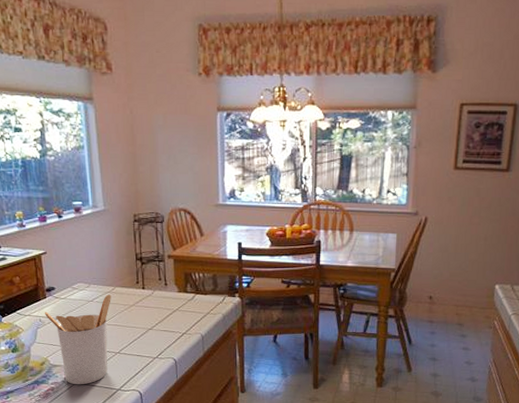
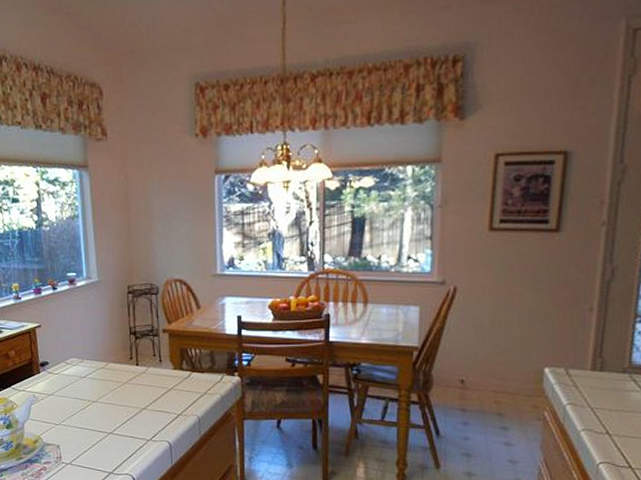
utensil holder: present [44,294,111,385] -> none [38,370,104,466]

